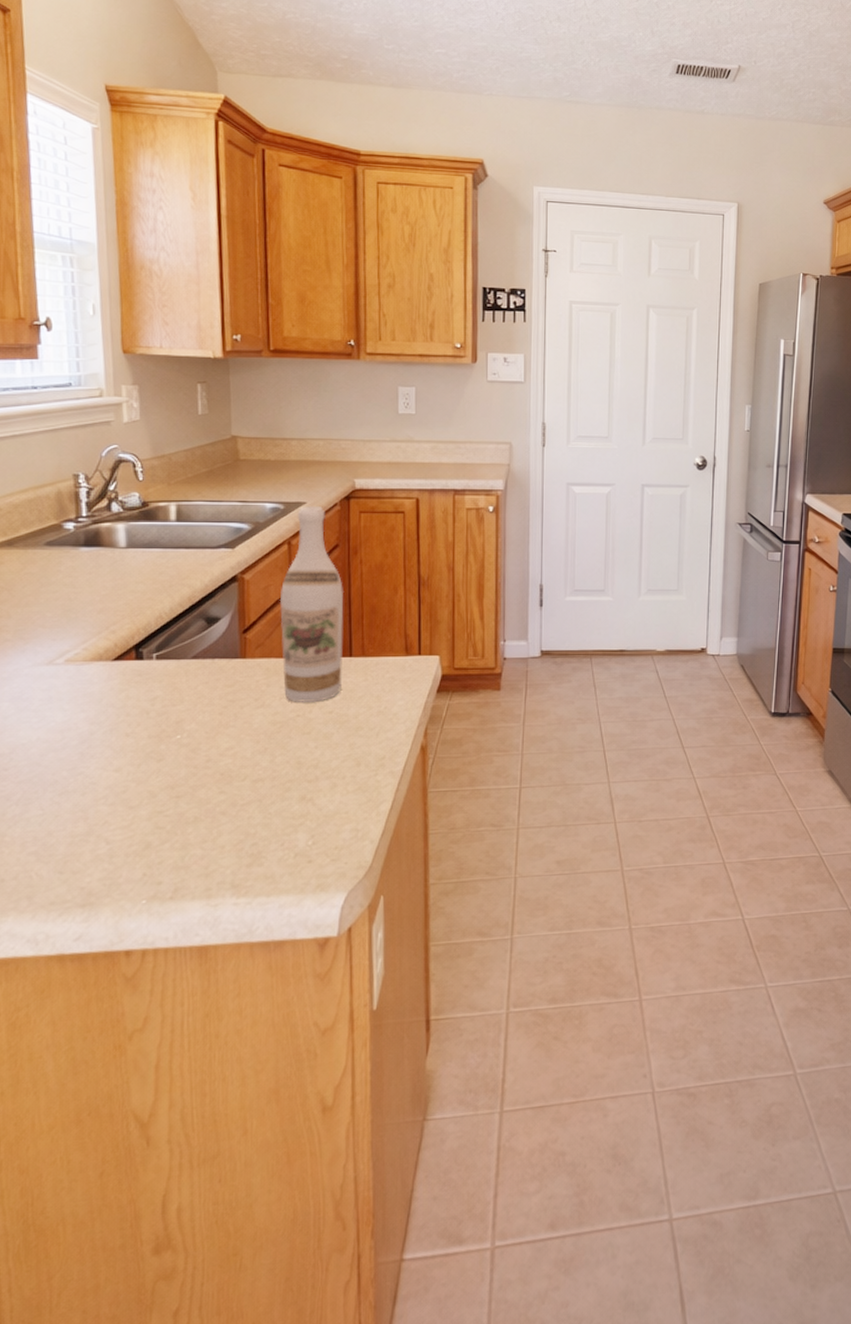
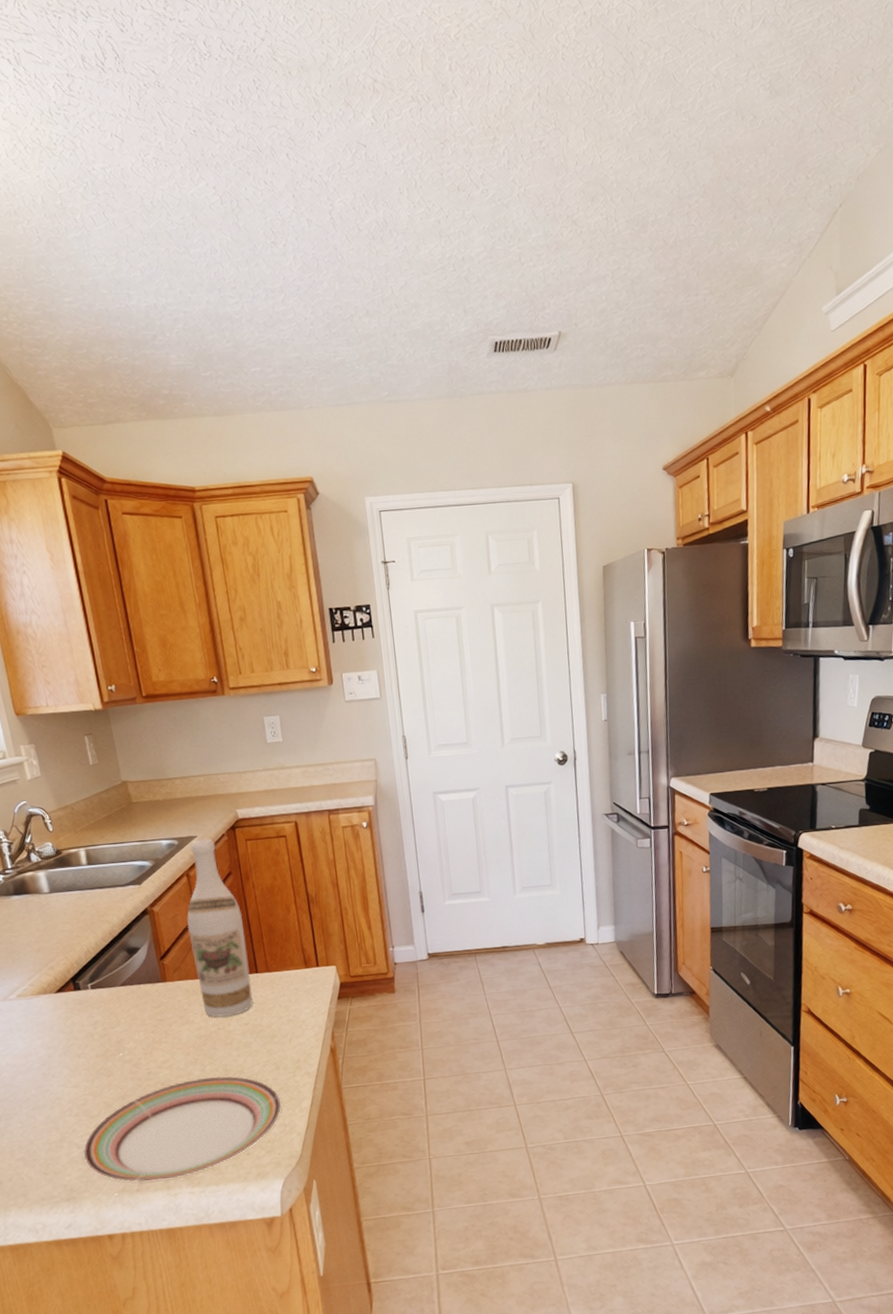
plate: none [112,769,357,889] -> present [83,1076,282,1183]

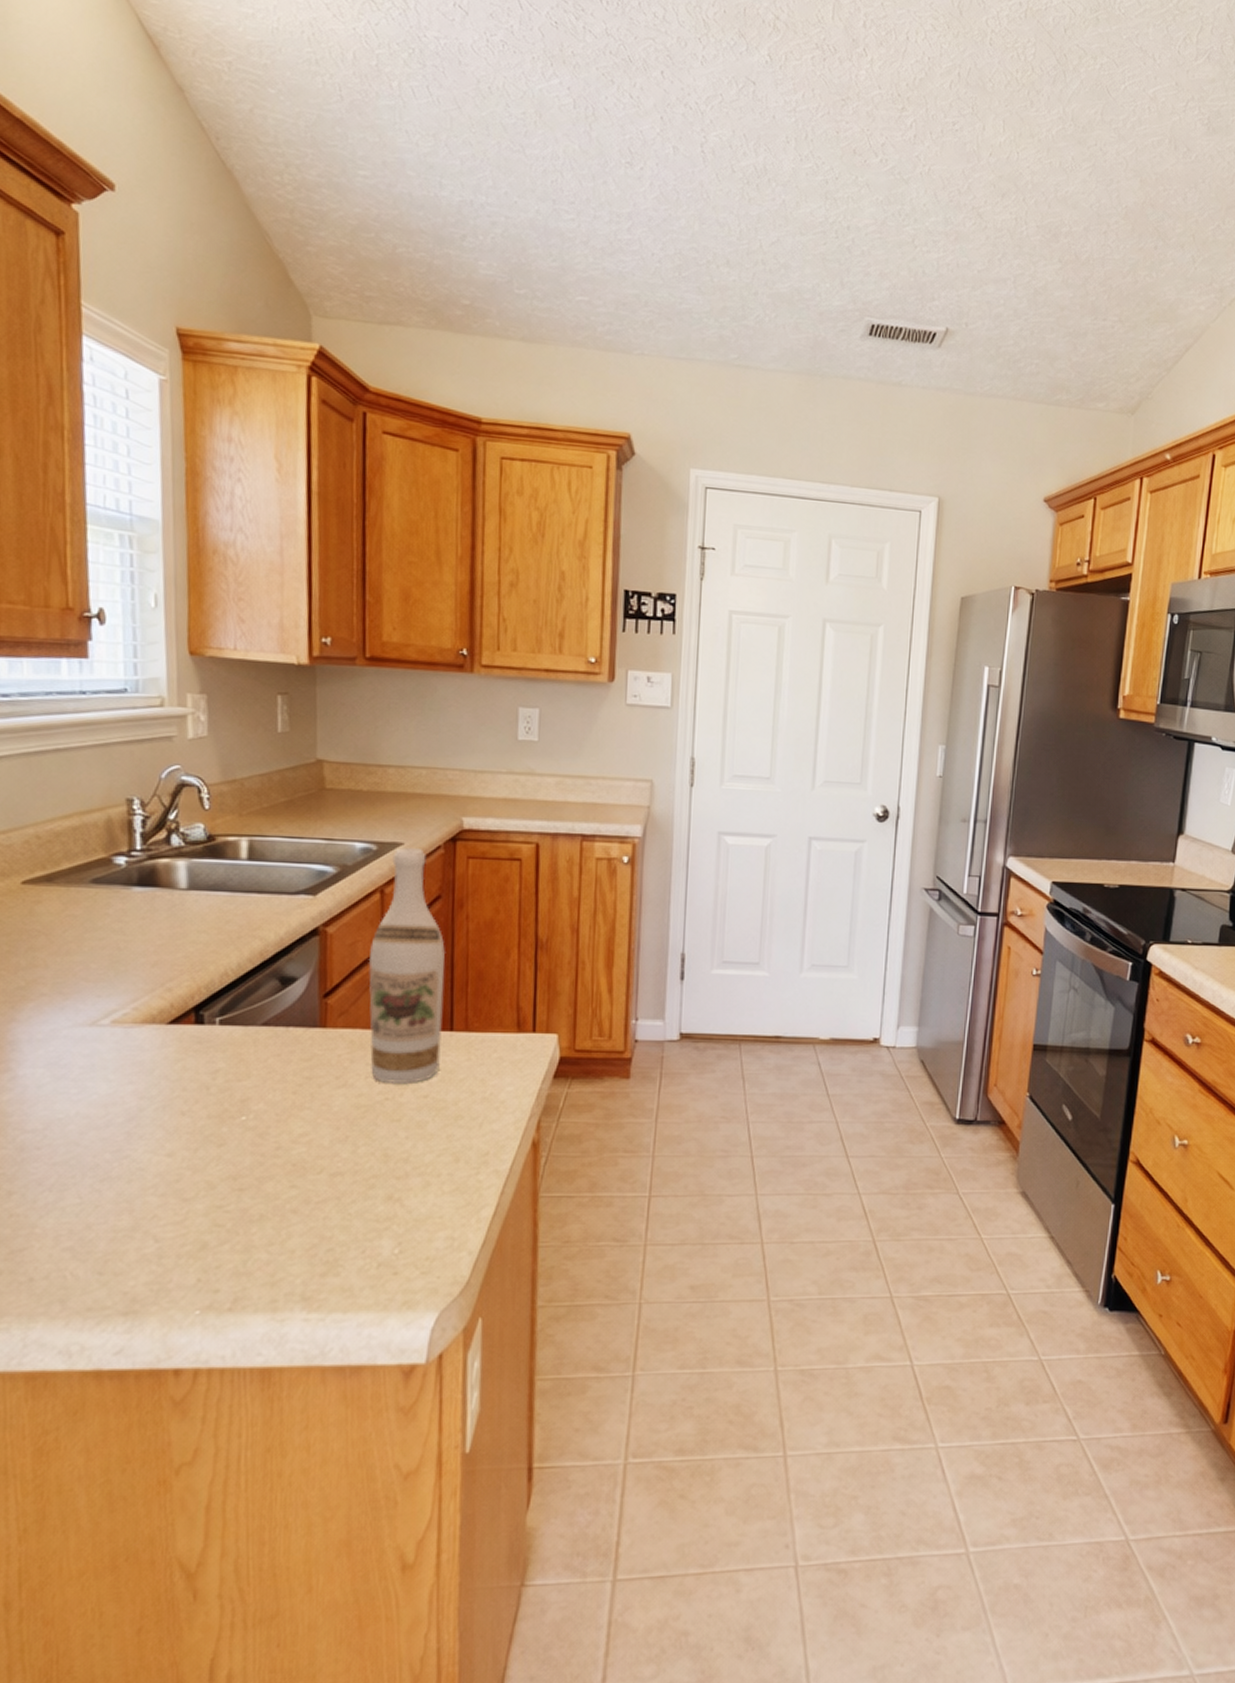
plate: present [83,1076,282,1183] -> none [161,1162,454,1299]

